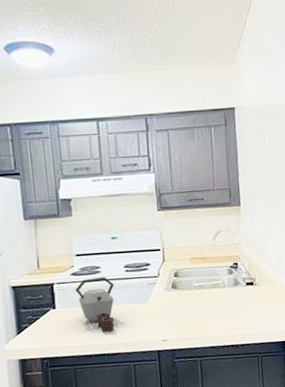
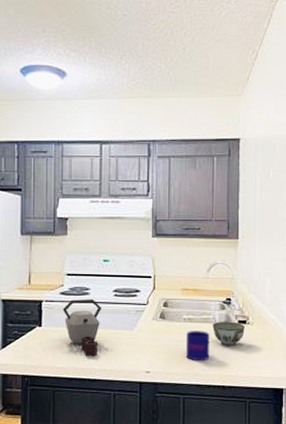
mug: none [198,296,222,325] -> present [186,331,210,361]
bowl: none [222,284,253,308] -> present [212,322,245,346]

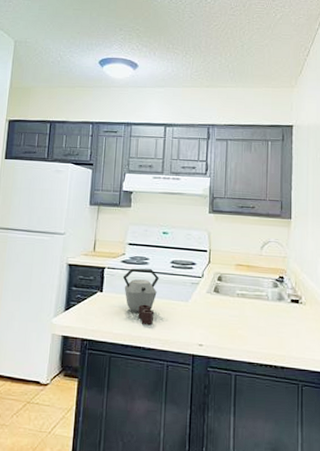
mug: present [186,331,210,361] -> none [239,306,262,338]
bowl: present [212,322,245,346] -> none [265,299,297,325]

